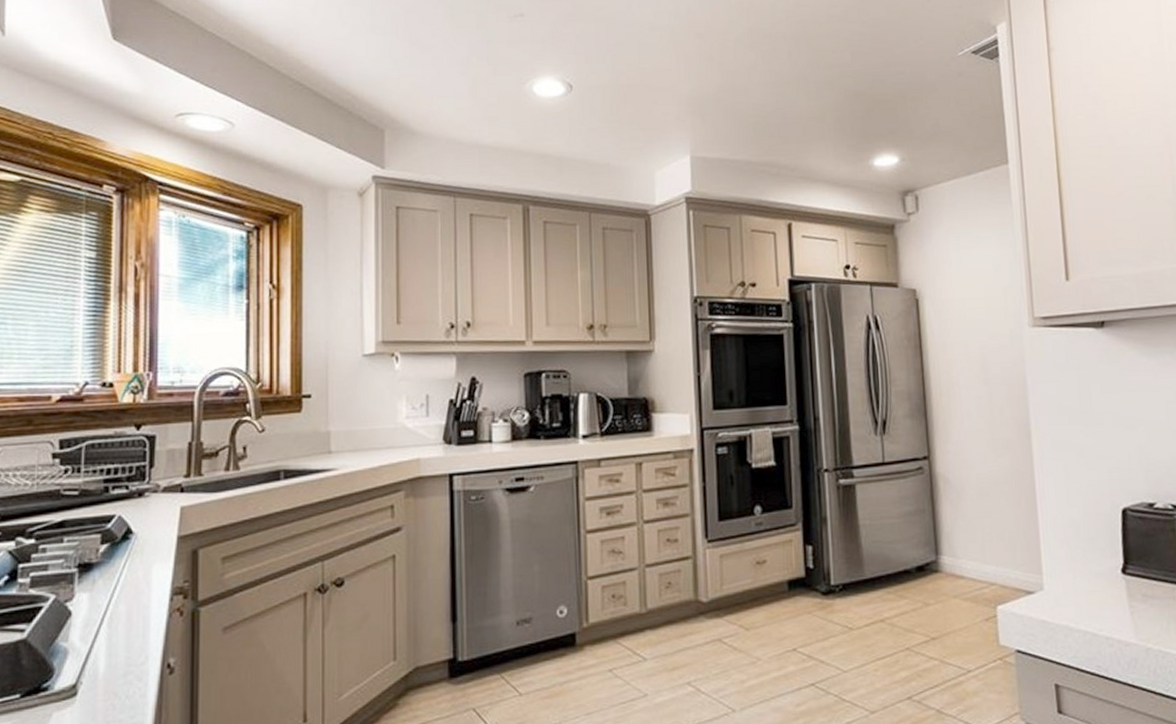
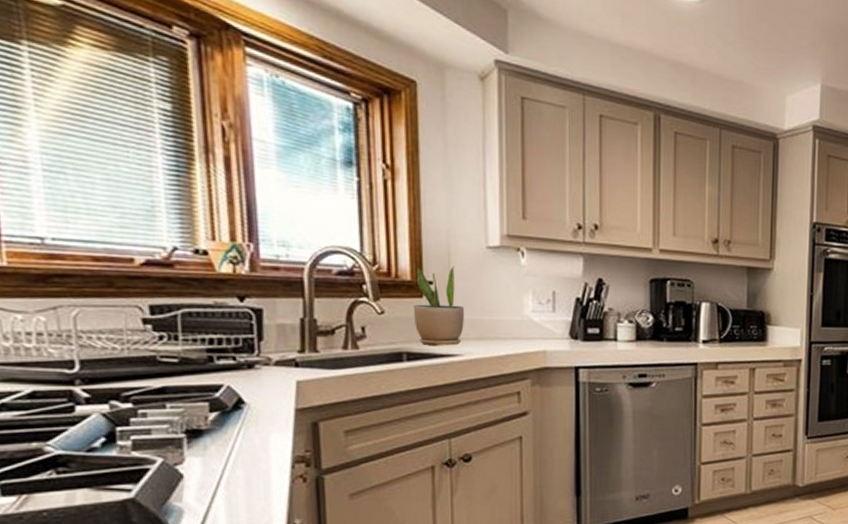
potted plant: none [292,377,341,461] -> present [413,266,465,346]

